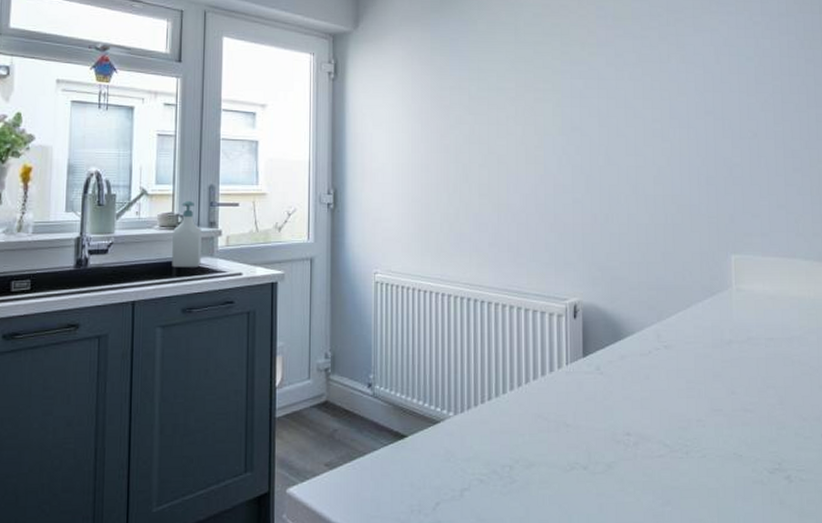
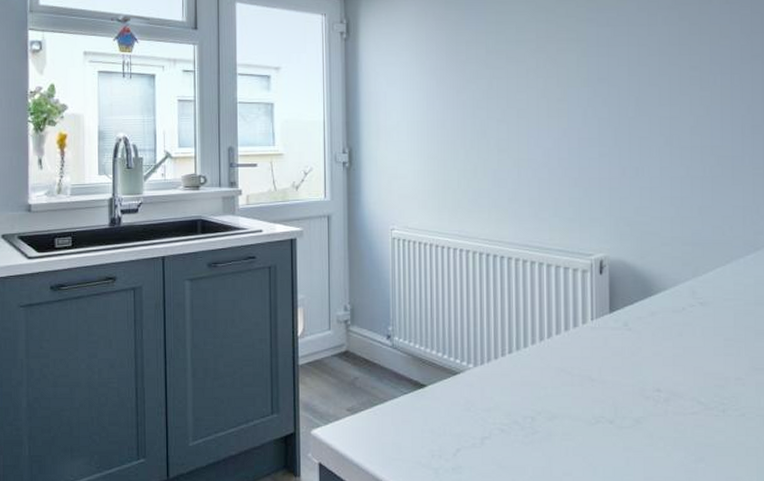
soap bottle: present [172,200,202,268] -> none [196,162,223,225]

